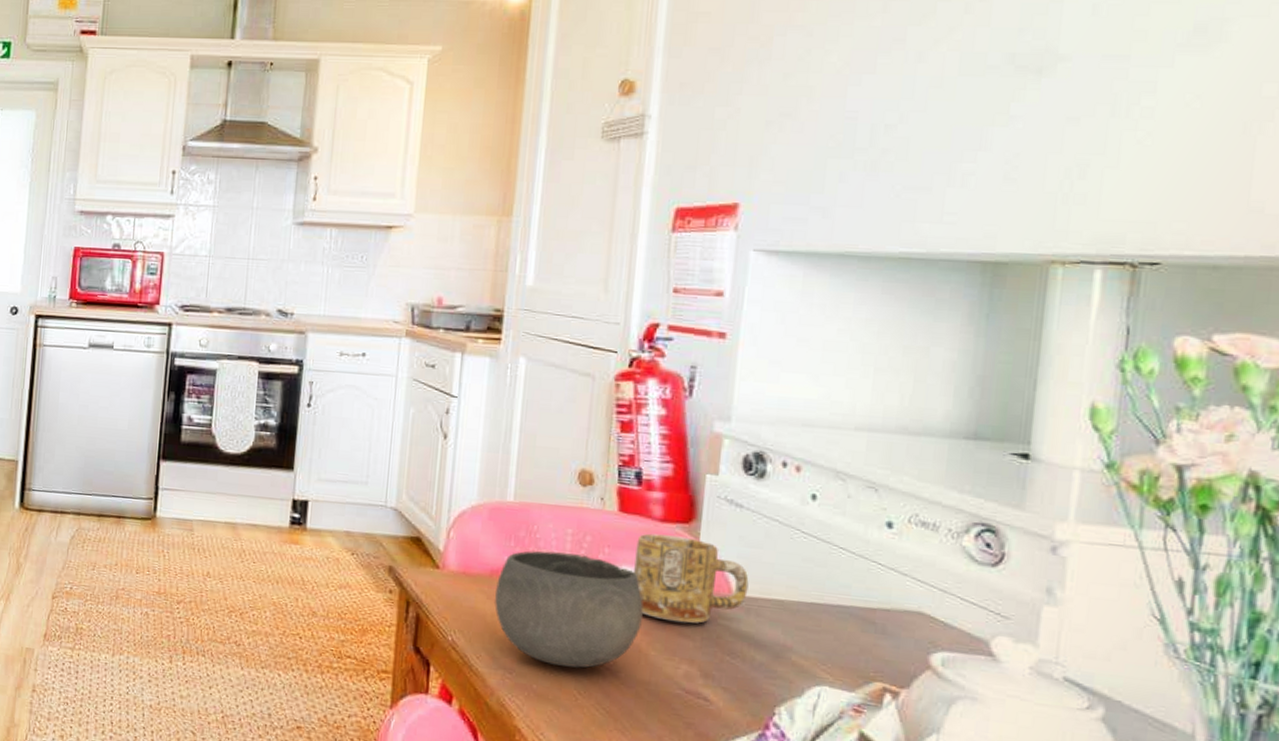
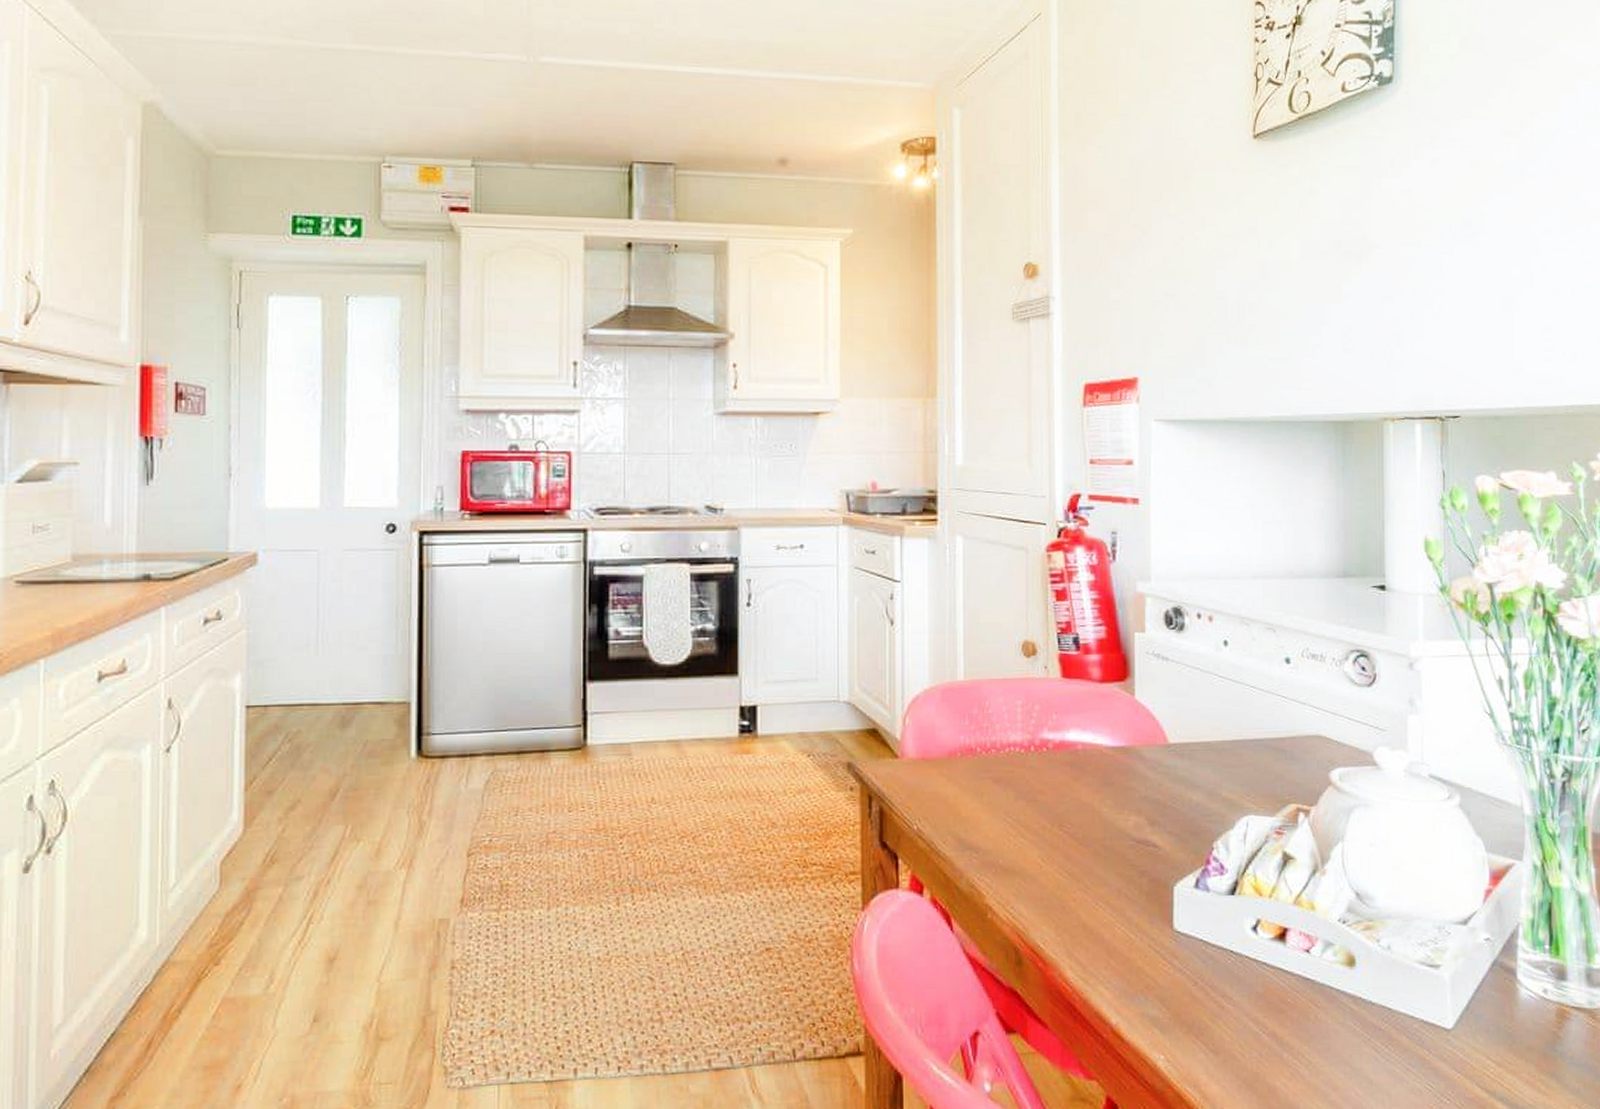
bowl: present [495,550,644,668] -> none [955,724,1092,837]
mug: present [634,533,749,624] -> none [1081,694,1180,777]

